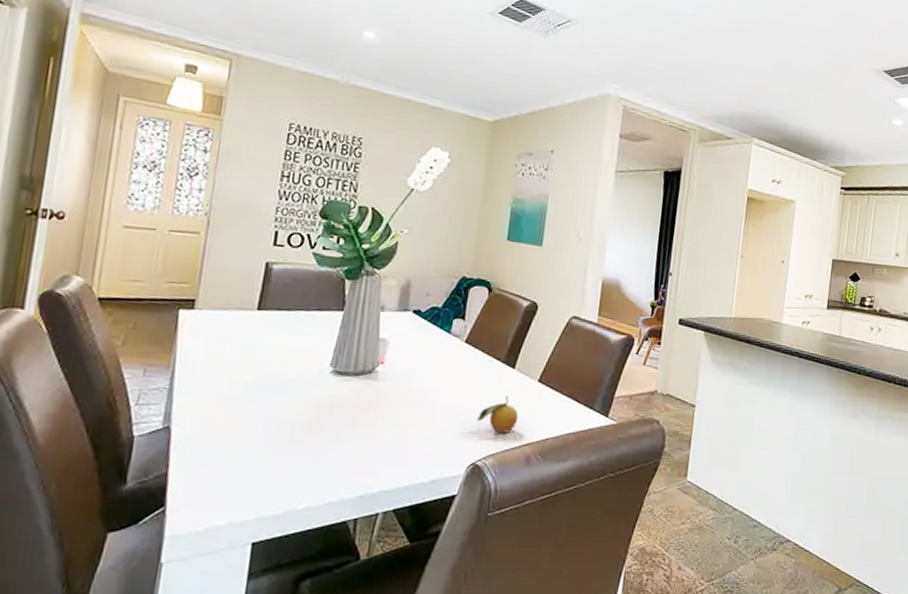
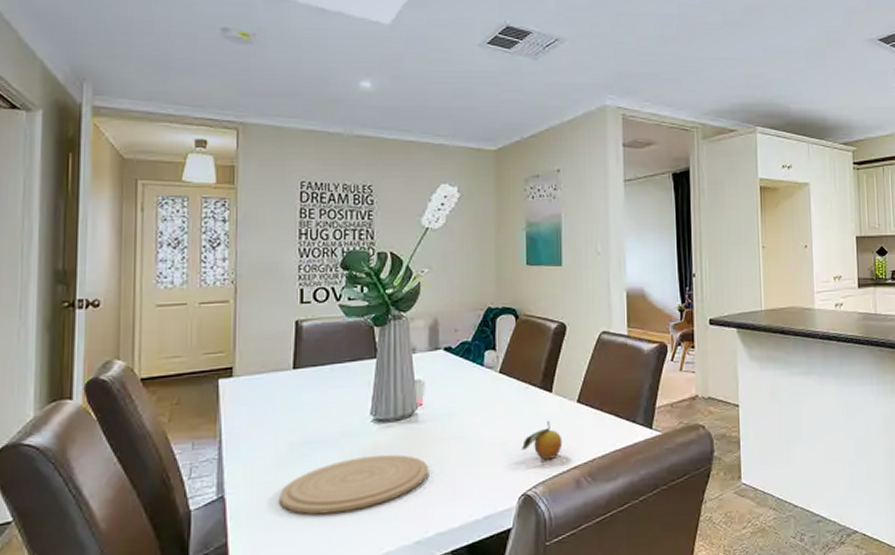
plate: none [226,406,382,458] -> present [279,454,429,515]

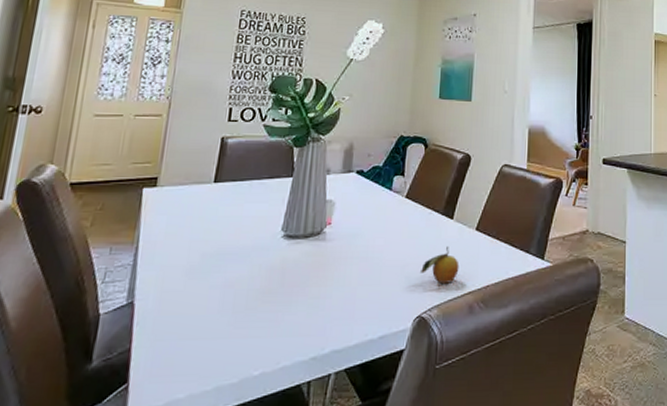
plate: present [279,454,429,515] -> none [185,270,332,325]

